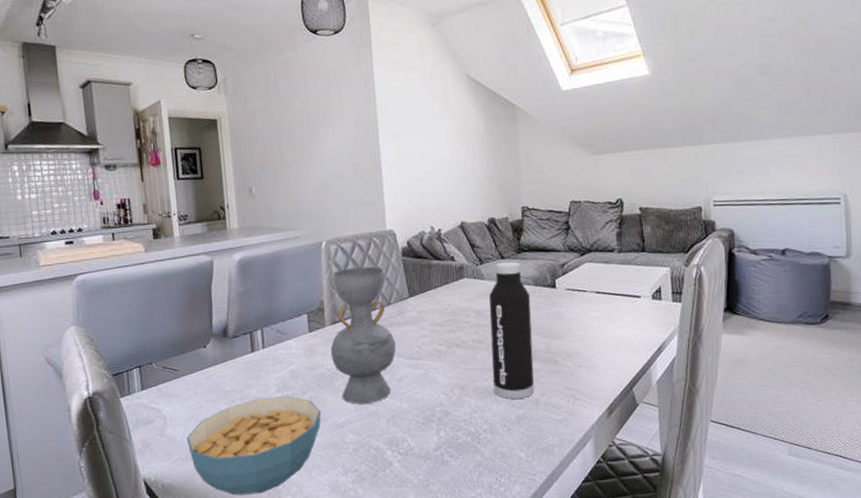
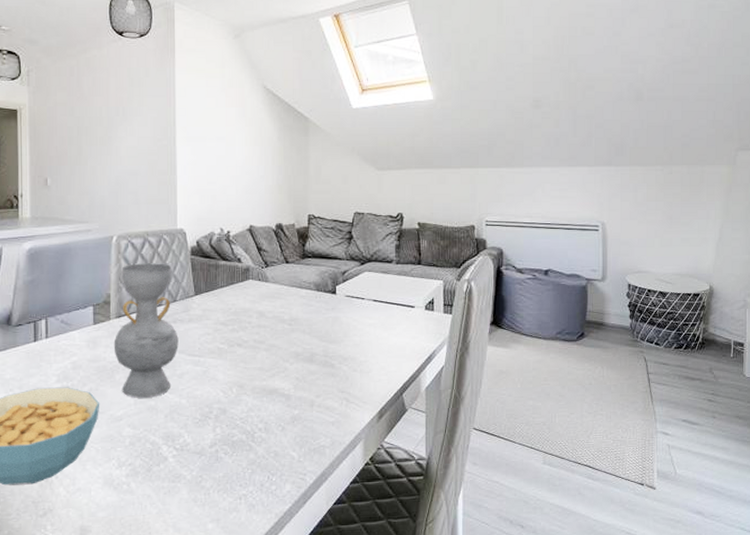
water bottle: present [489,261,534,399] -> none [270,266,312,399]

